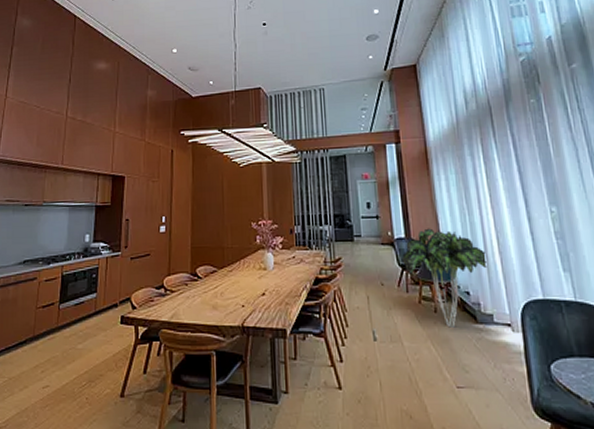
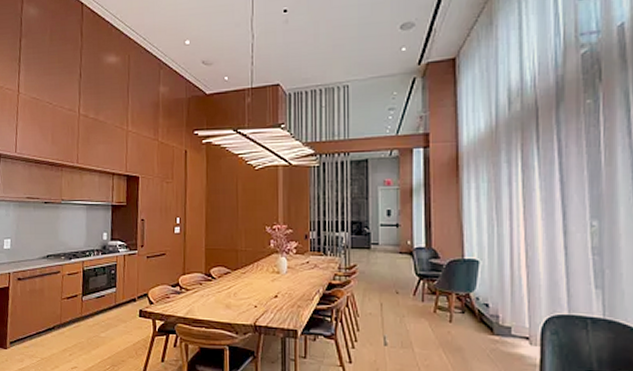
indoor plant: present [402,228,488,328] -> none [421,238,513,338]

